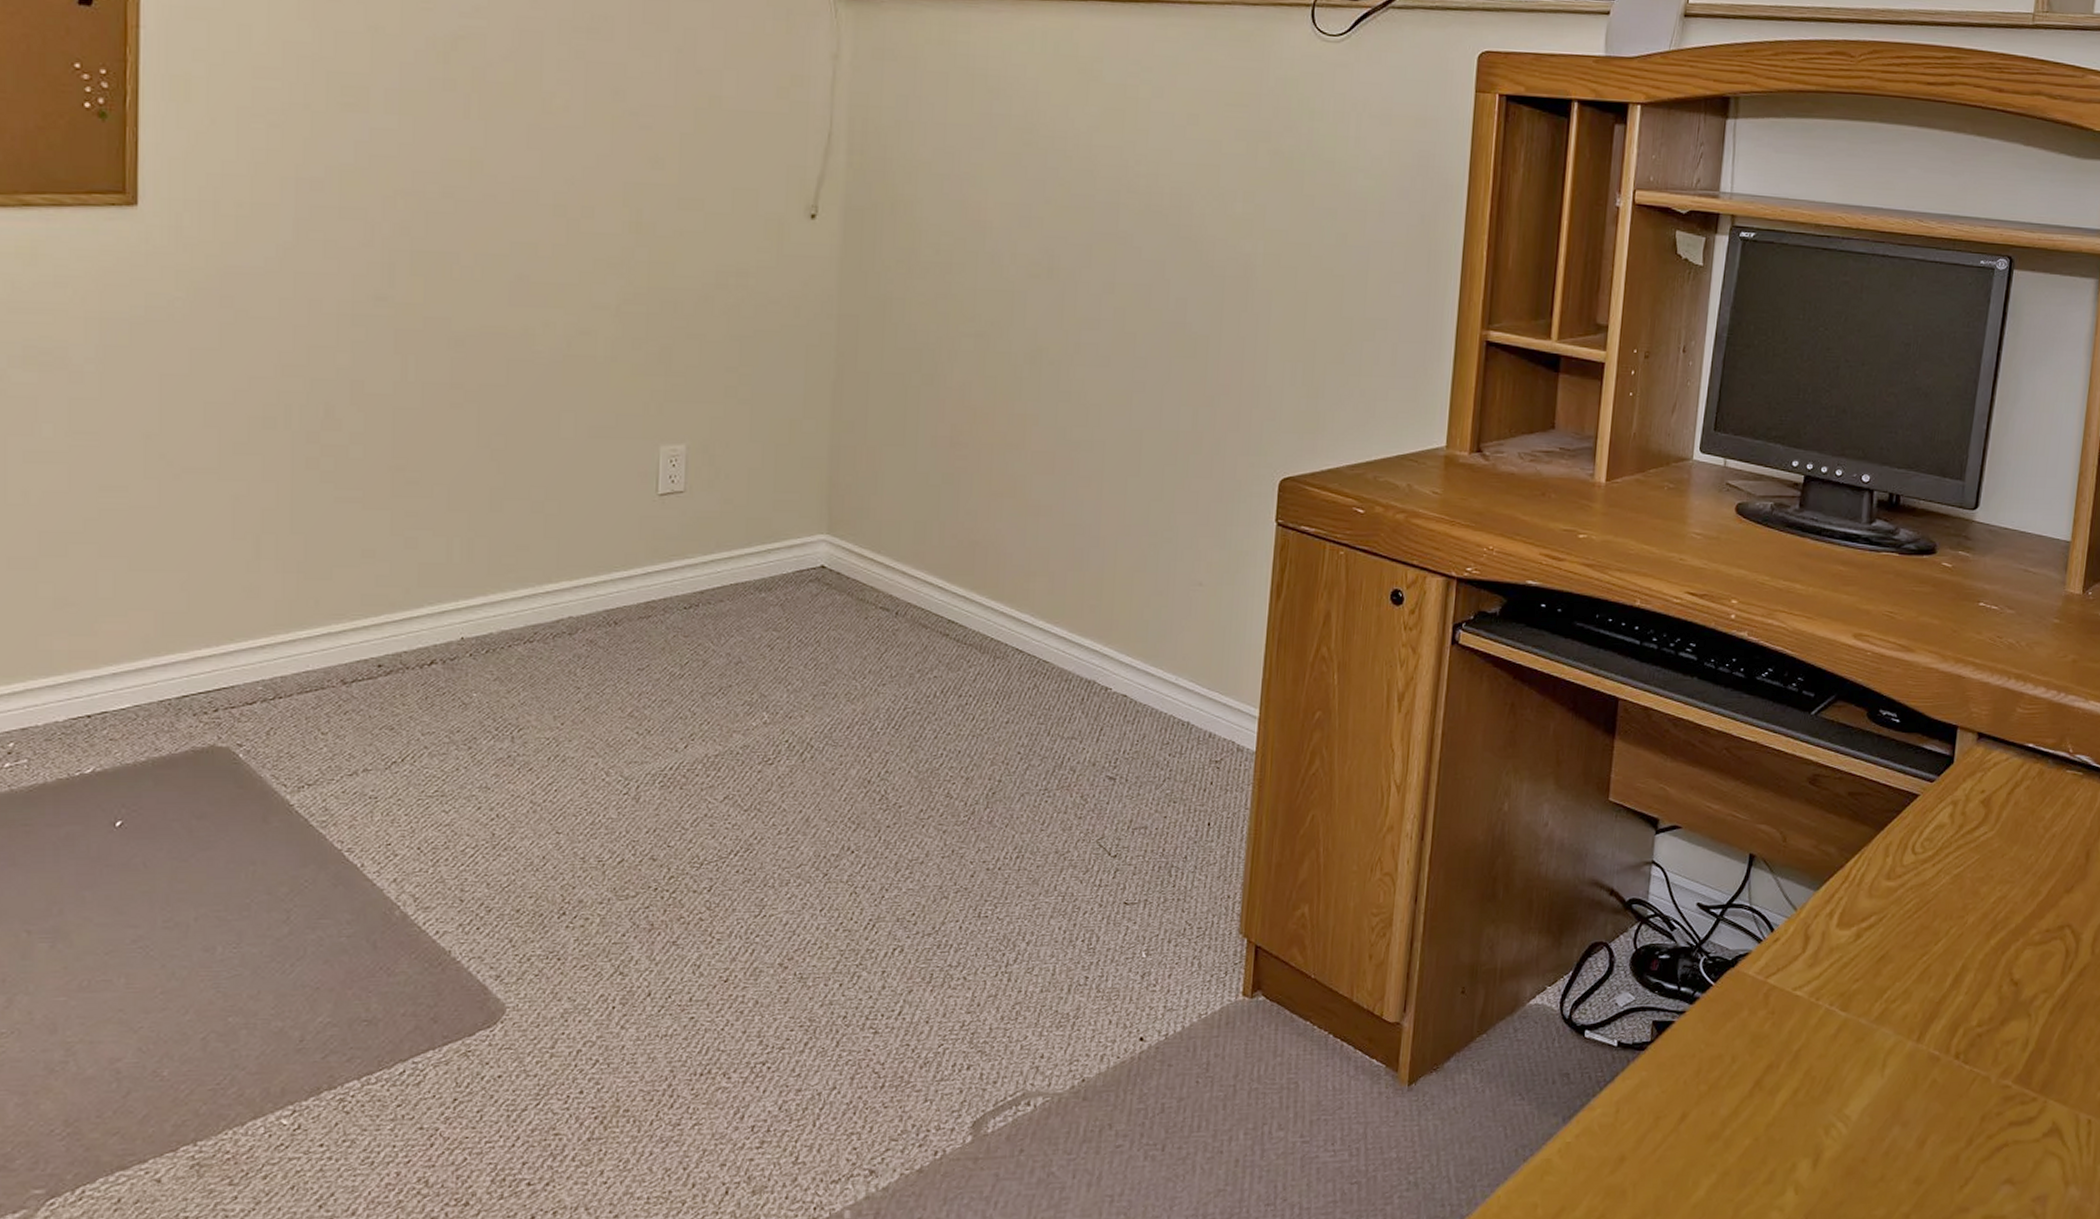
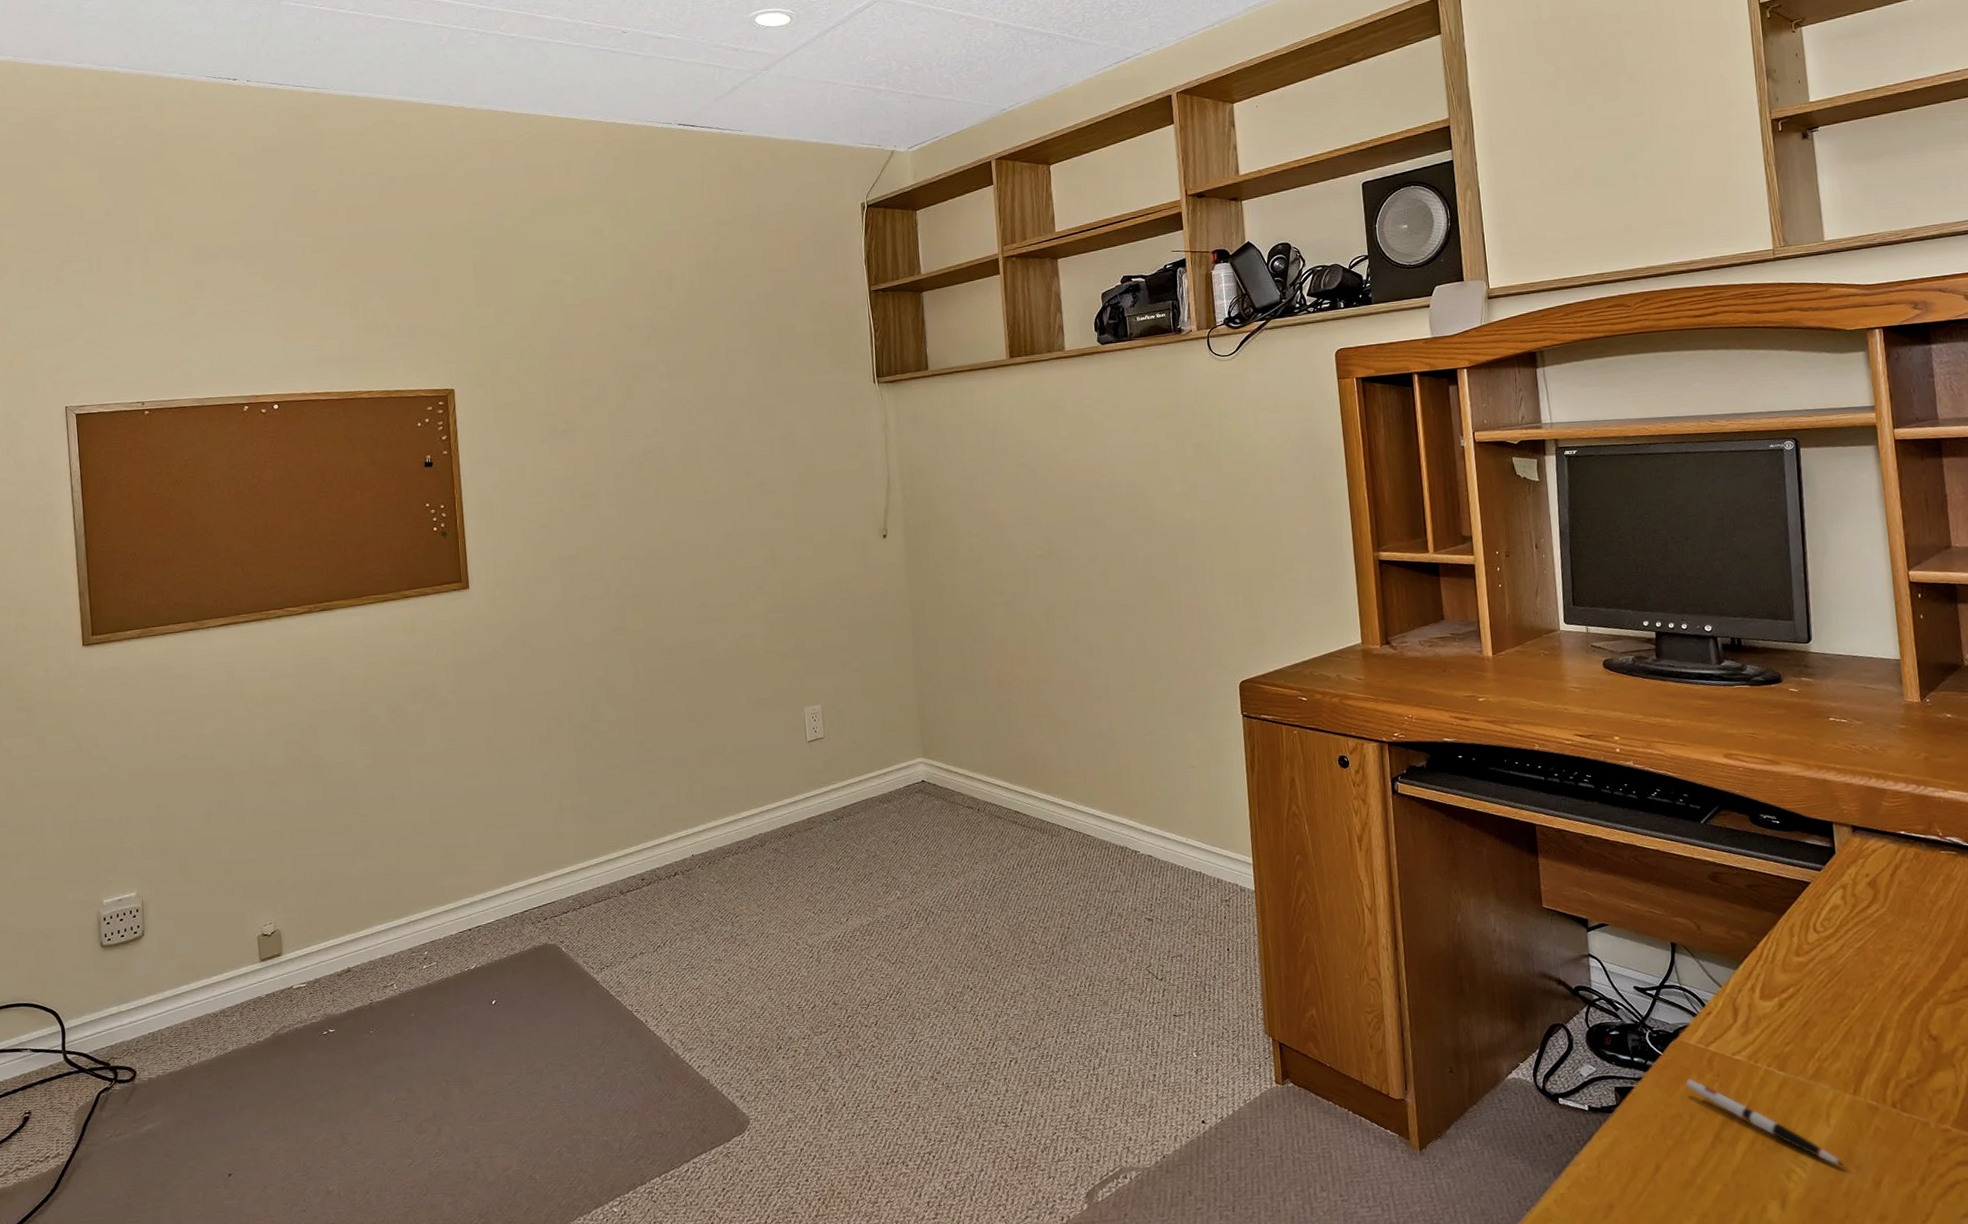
pen: none [1734,1015,1890,1123] -> present [1686,1079,1844,1167]

